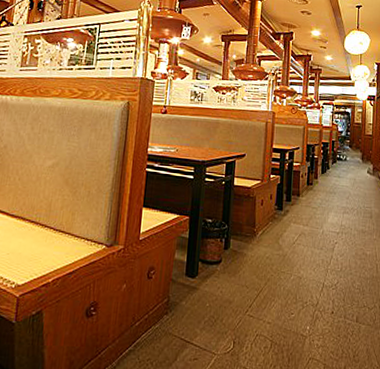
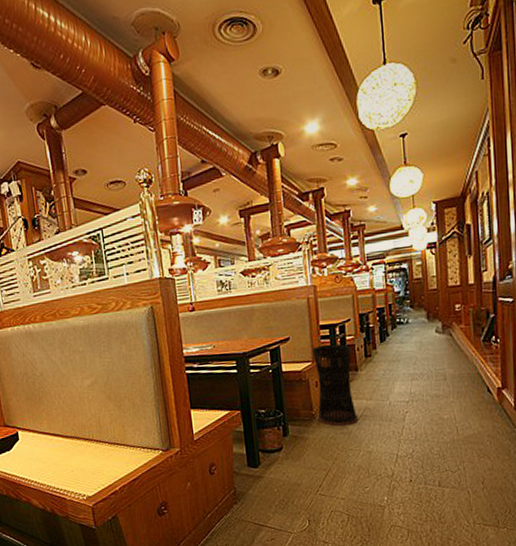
umbrella stand: none [258,167,297,248] -> present [312,344,359,427]

